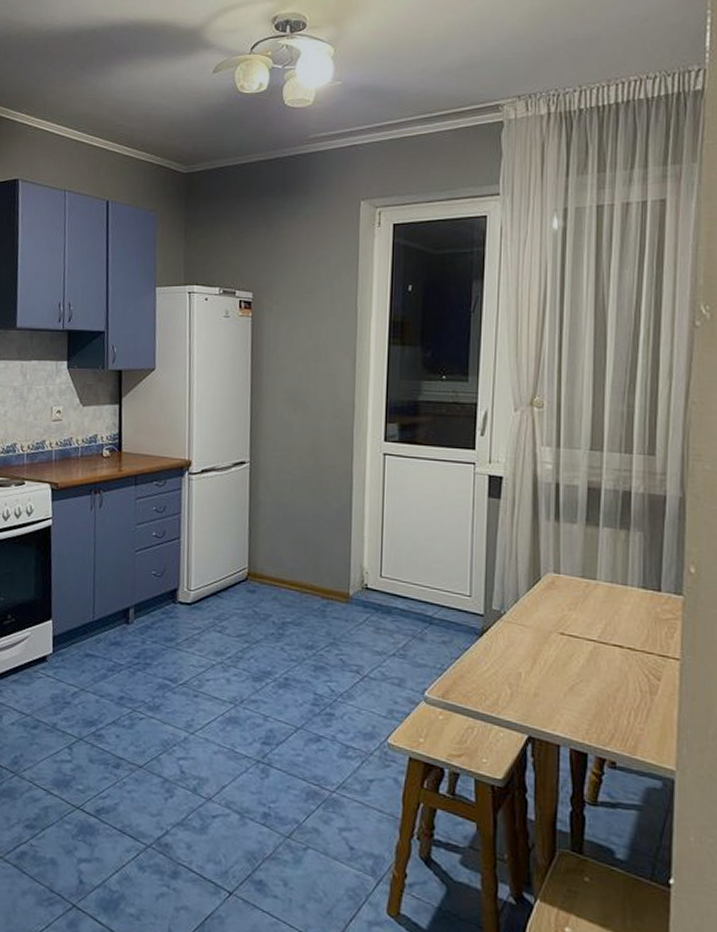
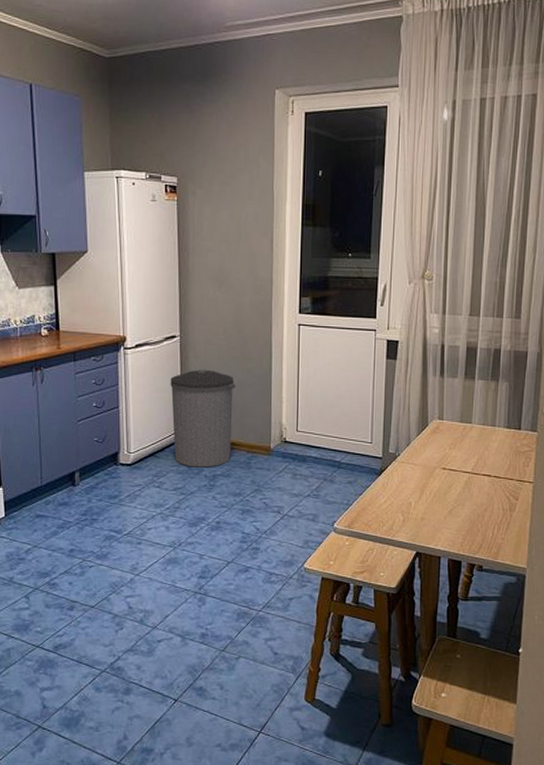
trash can: none [237,500,311,613] -> present [170,369,236,468]

